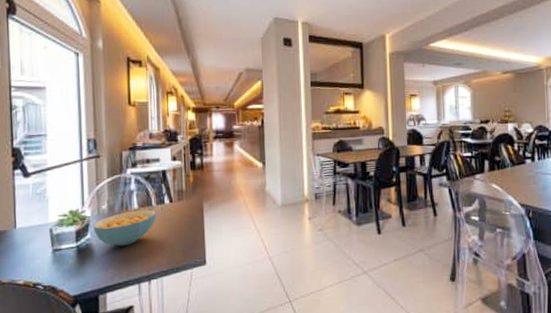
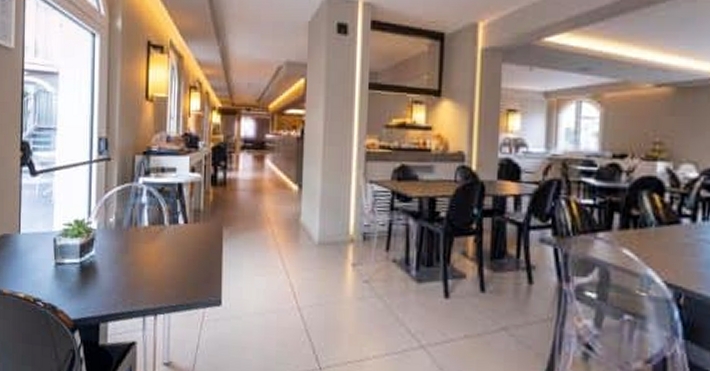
cereal bowl: present [93,209,157,247] -> none [99,228,169,270]

